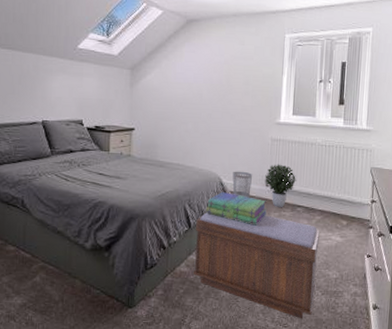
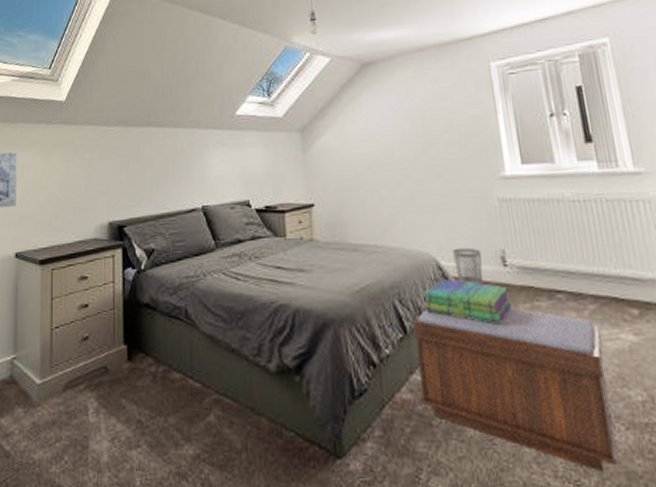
potted plant: present [265,164,297,207] -> none [499,233,547,295]

